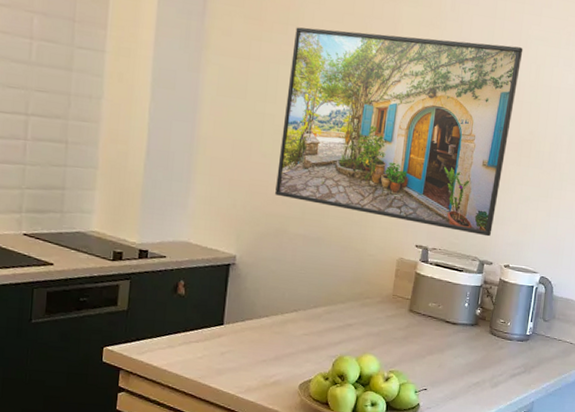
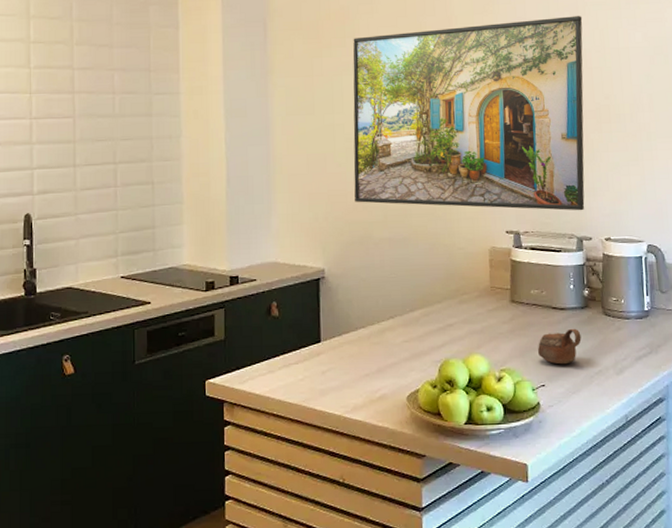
cup: none [426,342,467,374] -> present [538,328,581,365]

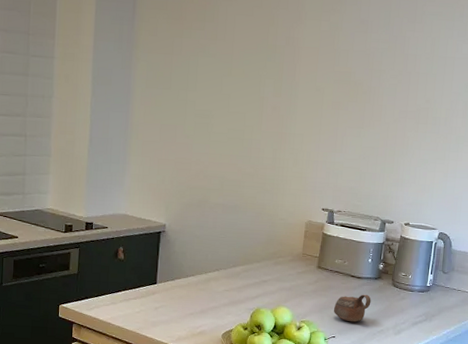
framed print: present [353,16,585,211] -> none [197,22,419,198]

